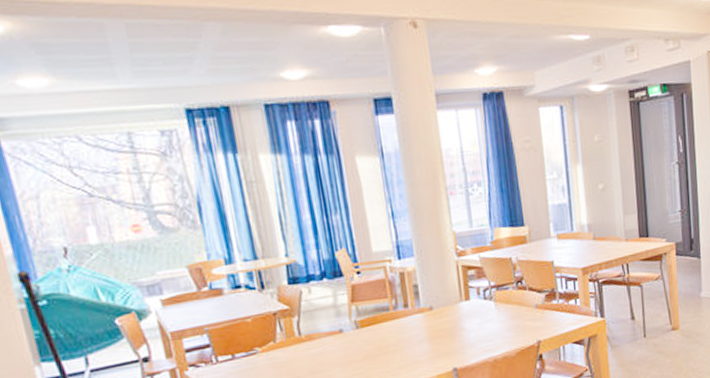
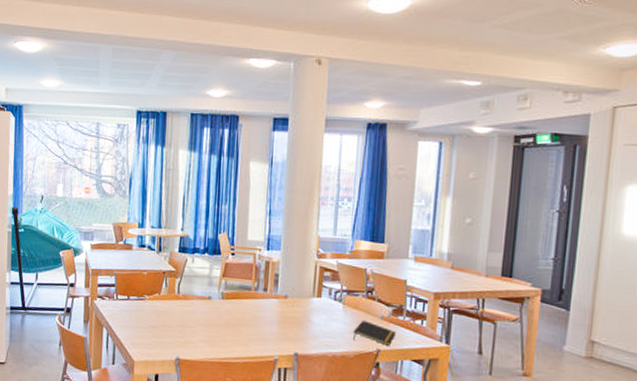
notepad: none [510,313,554,337] -> present [353,320,397,346]

